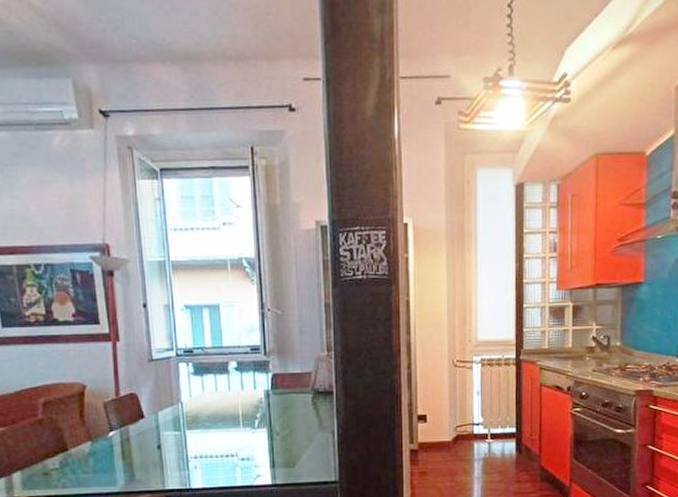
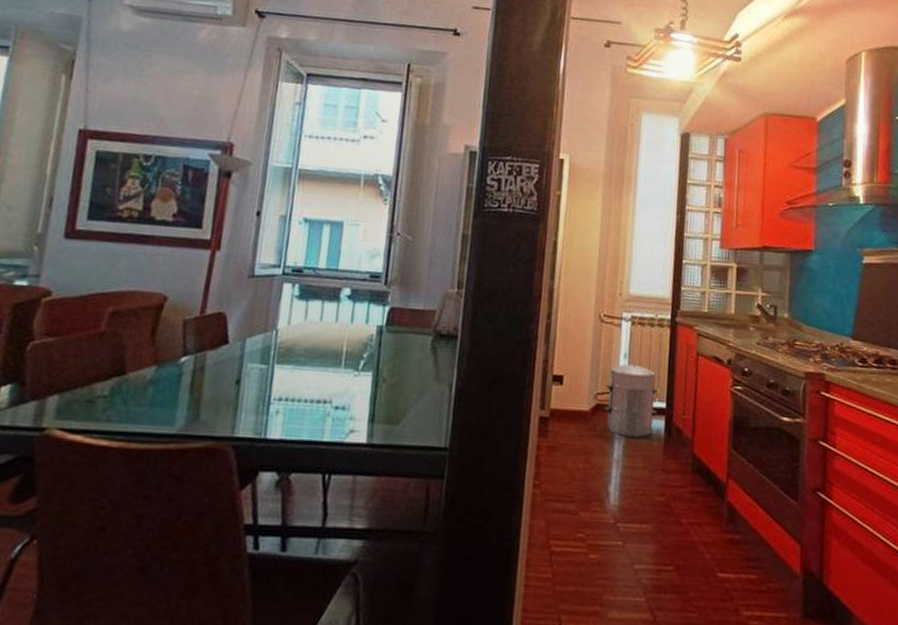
waste bin: none [463,398,509,458] -> present [604,362,659,438]

